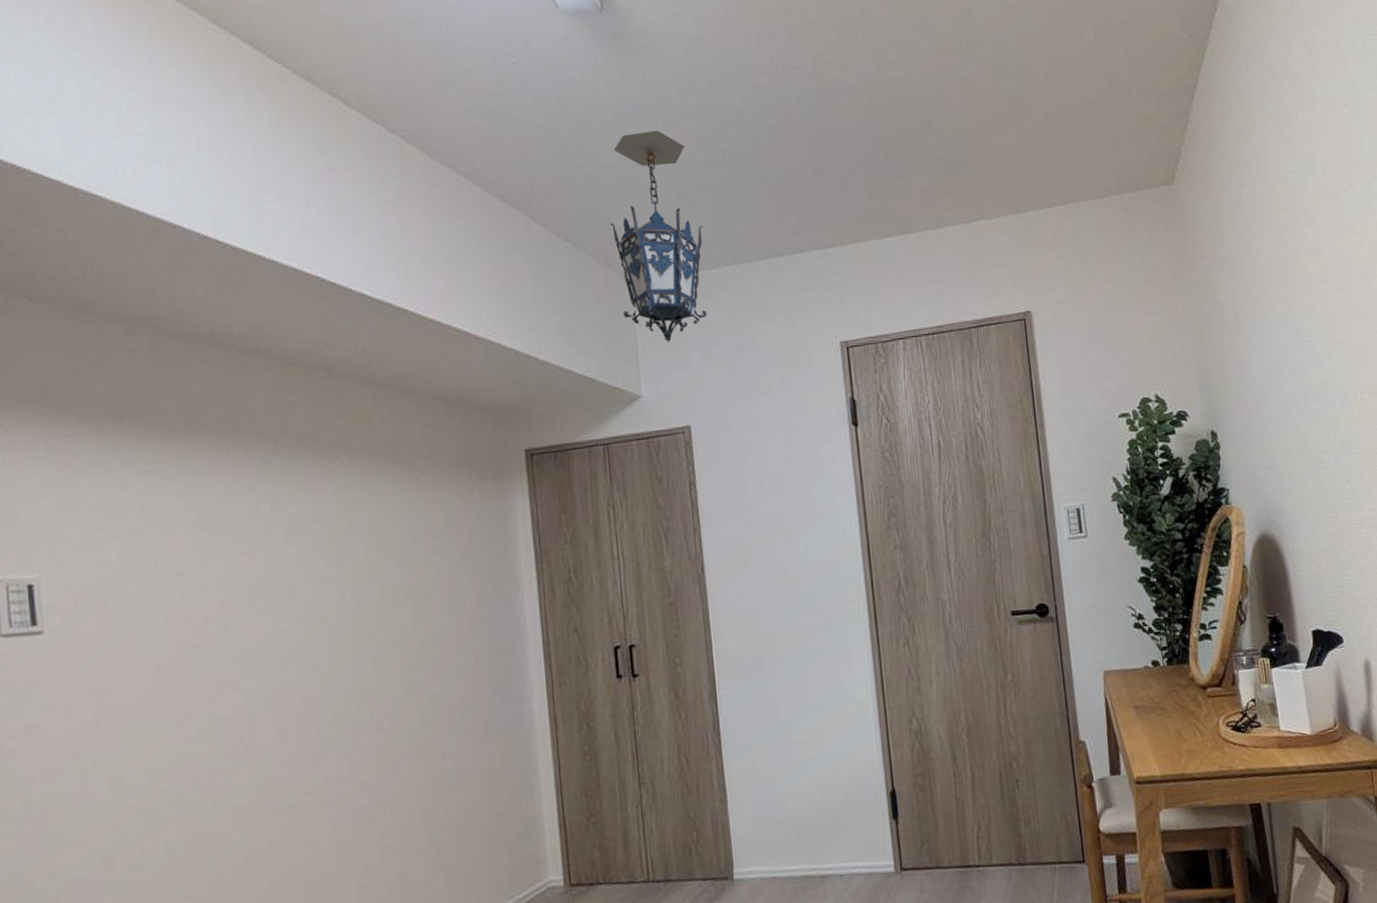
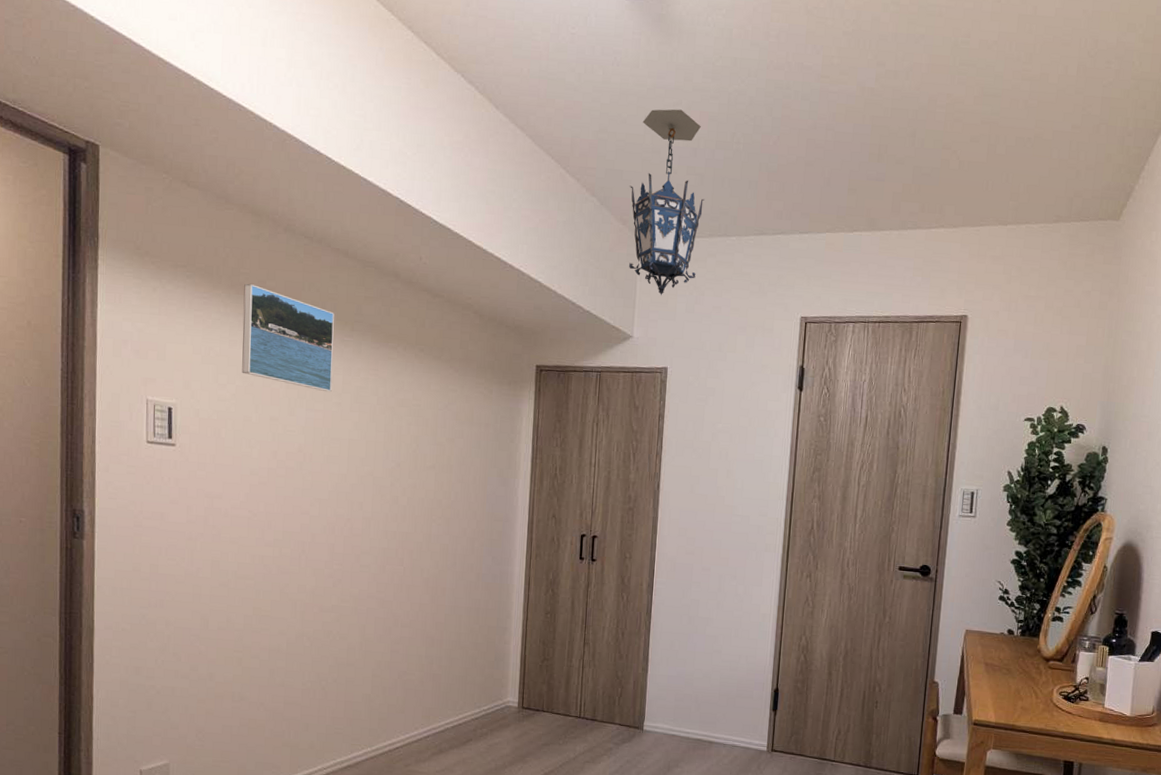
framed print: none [121,408,257,528] -> present [242,283,334,392]

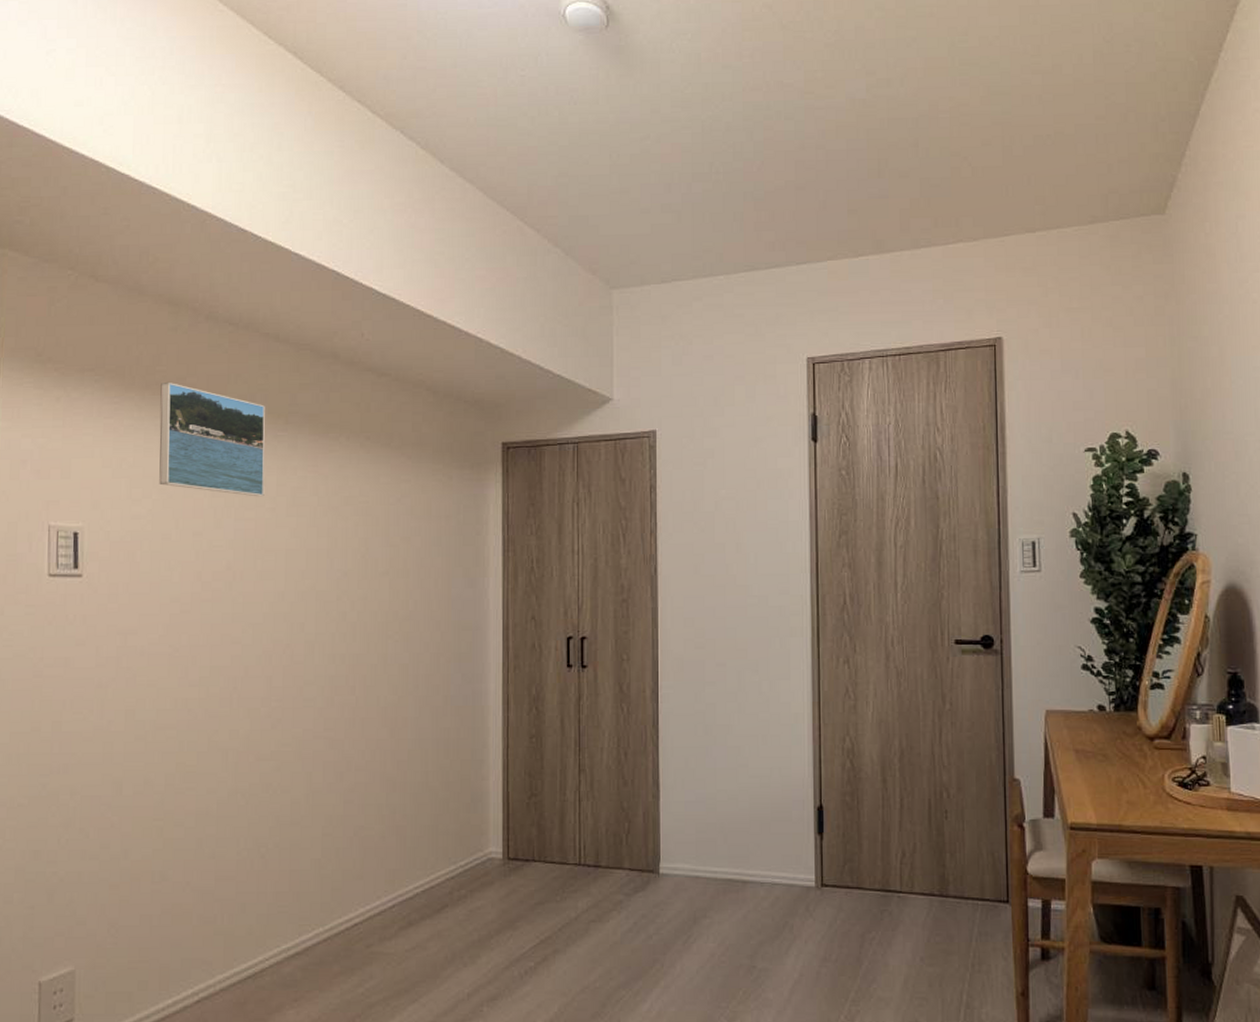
hanging lantern: present [629,109,705,296] -> none [596,143,684,350]

